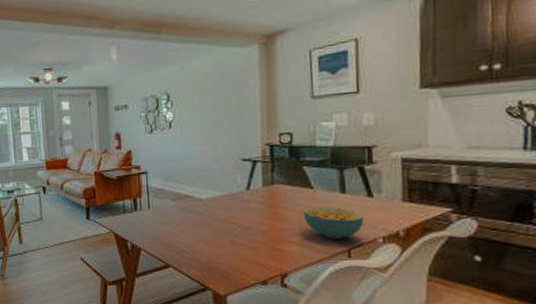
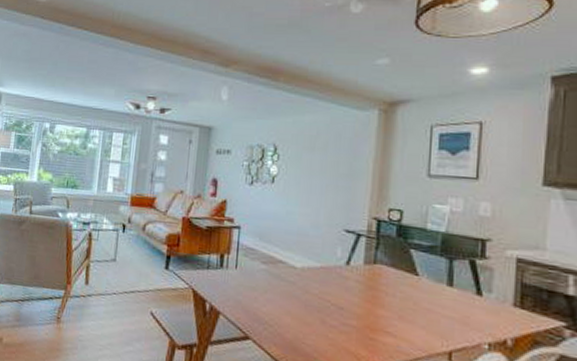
cereal bowl: present [303,206,364,239] -> none [404,295,470,338]

